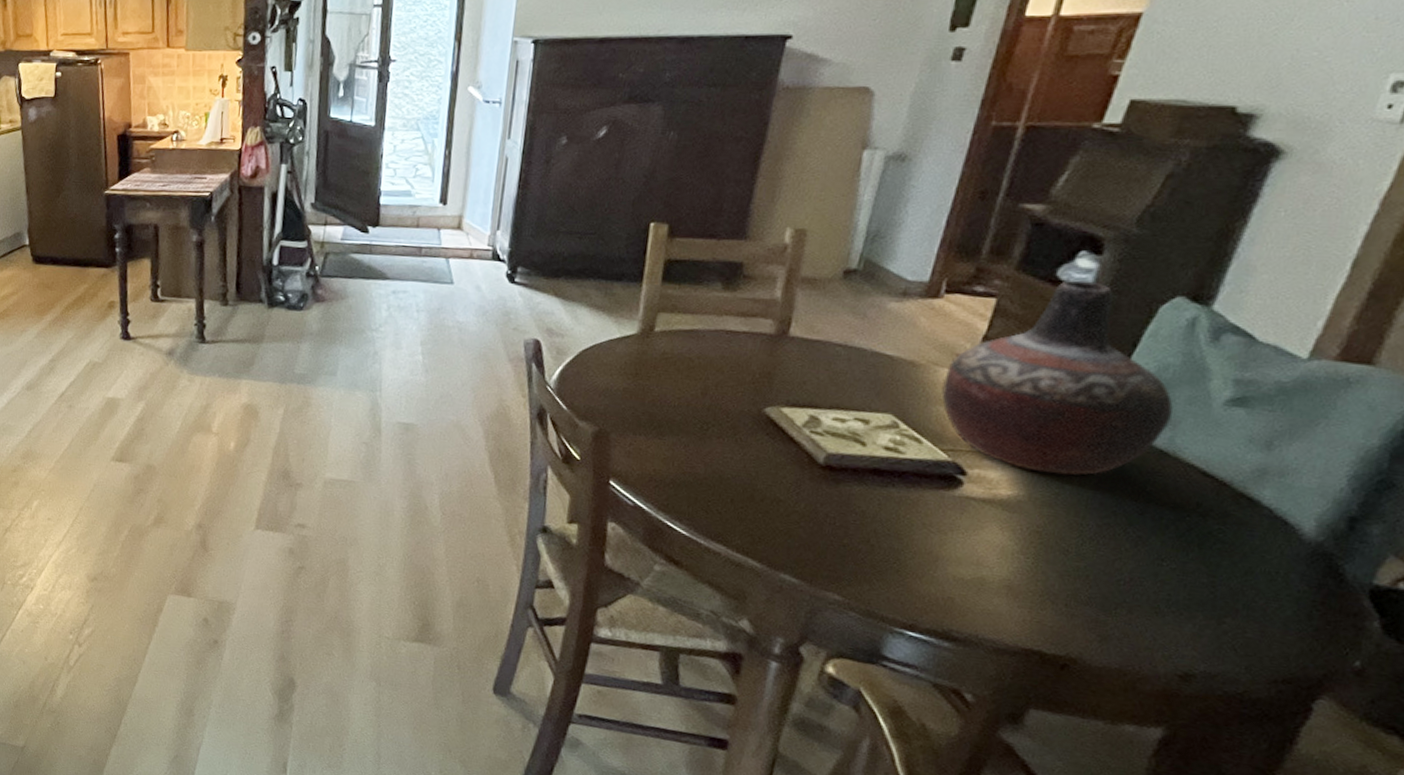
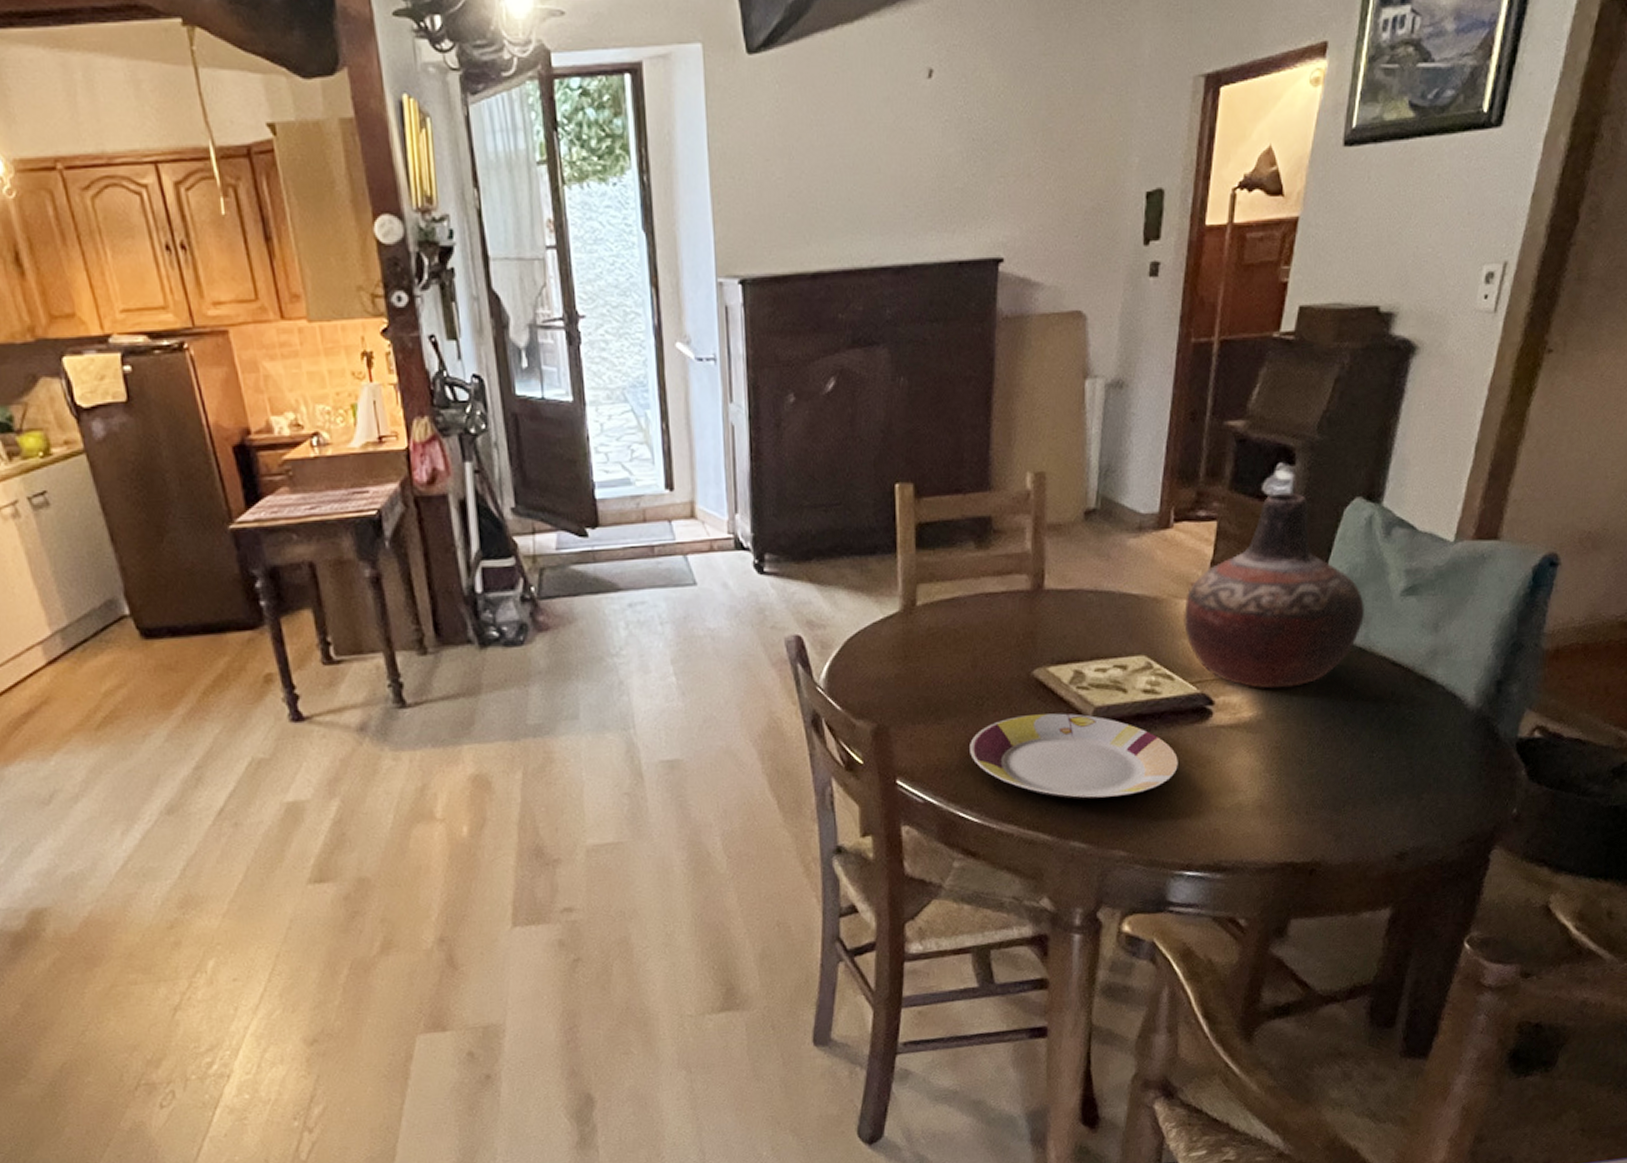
plate: none [687,446,916,544] -> present [970,713,1178,800]

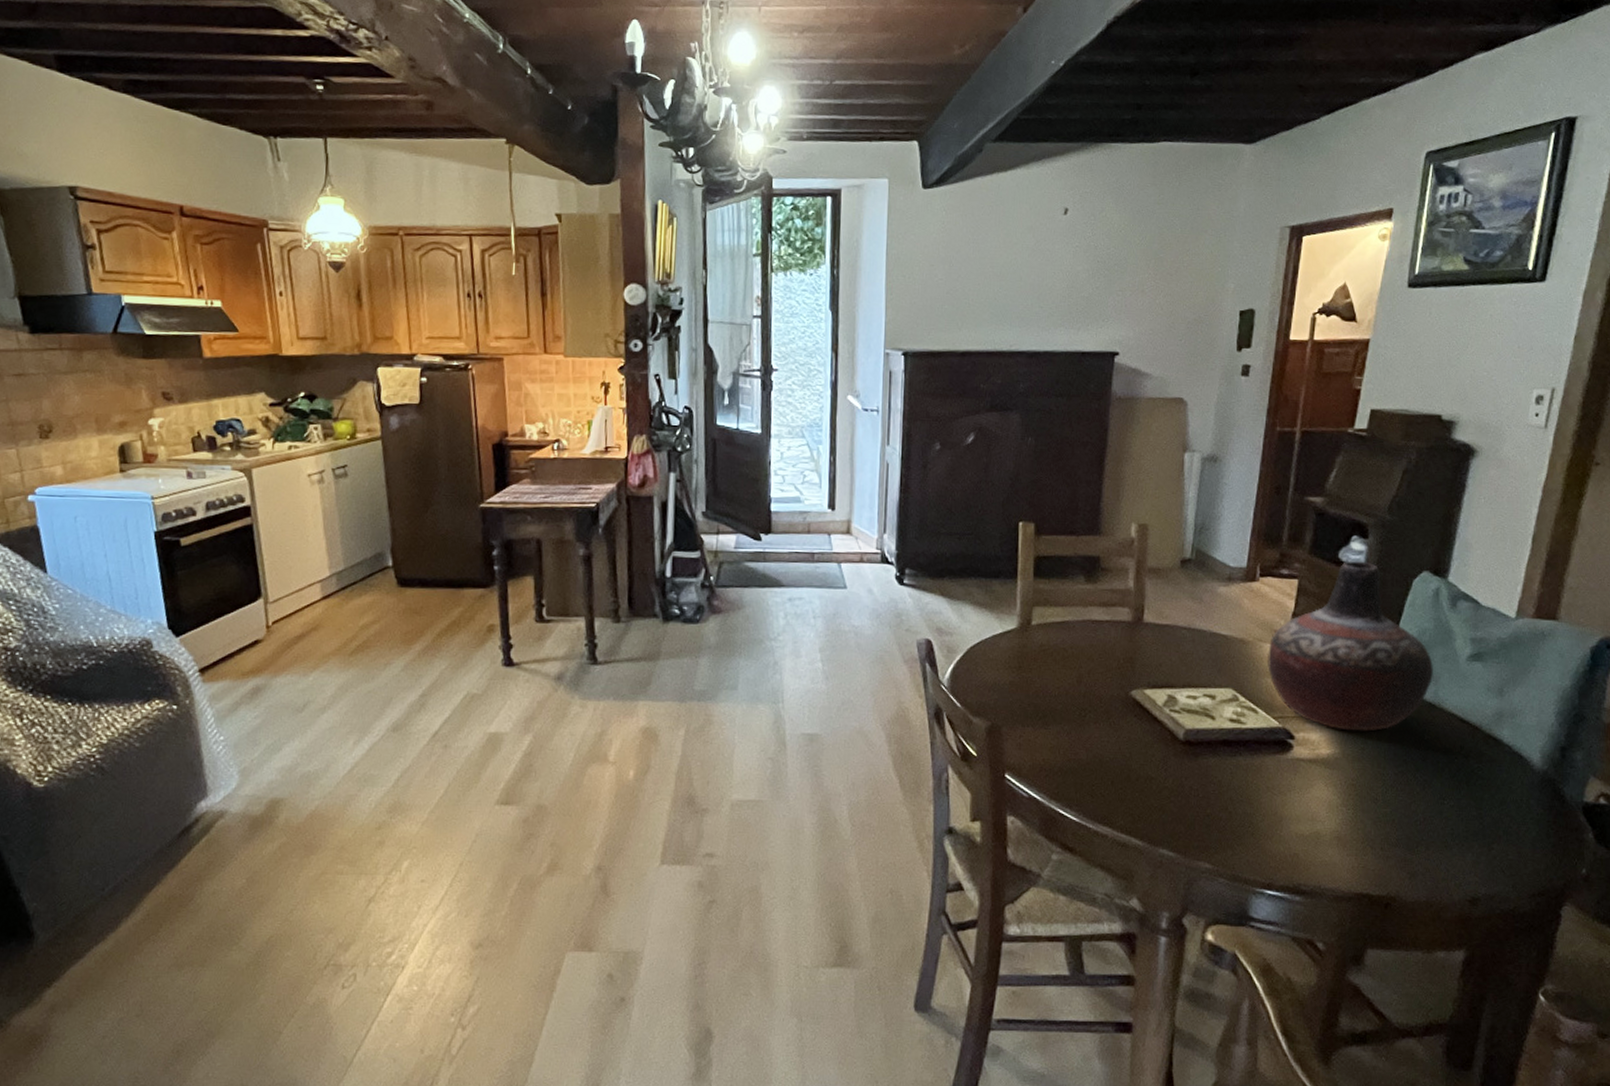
plate: present [970,713,1178,800] -> none [1072,730,1261,813]

